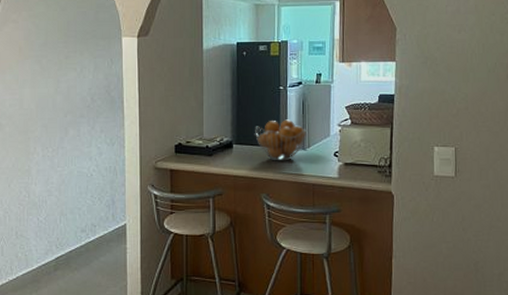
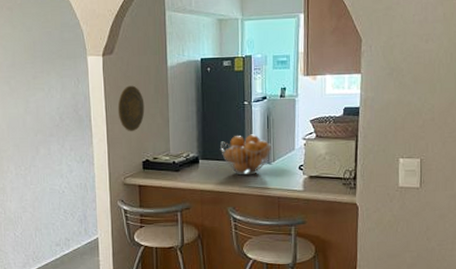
decorative plate: none [151,67,179,115] -> present [117,85,145,132]

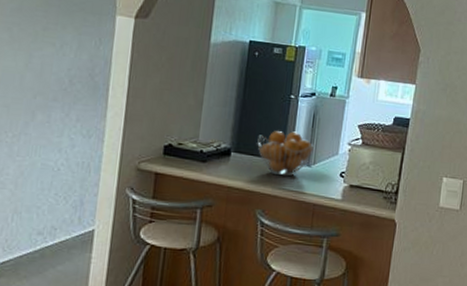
decorative plate: present [117,85,145,132] -> none [143,56,177,110]

